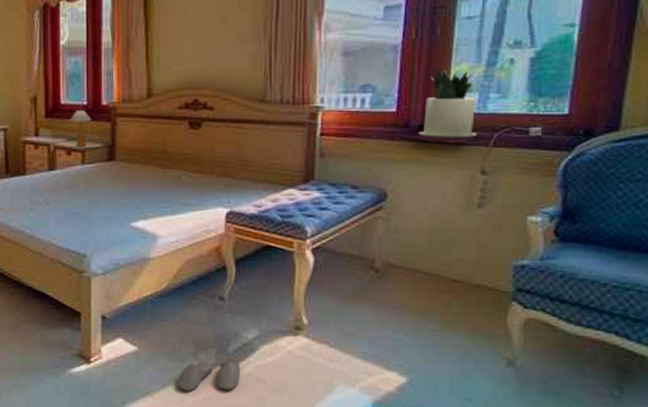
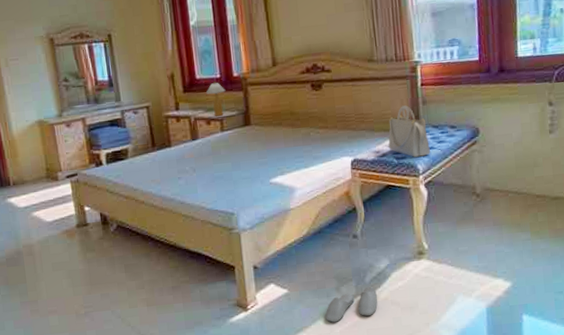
handbag: none [273,156,323,217] -> present [388,105,431,157]
planter: present [419,67,479,140] -> none [498,18,543,80]

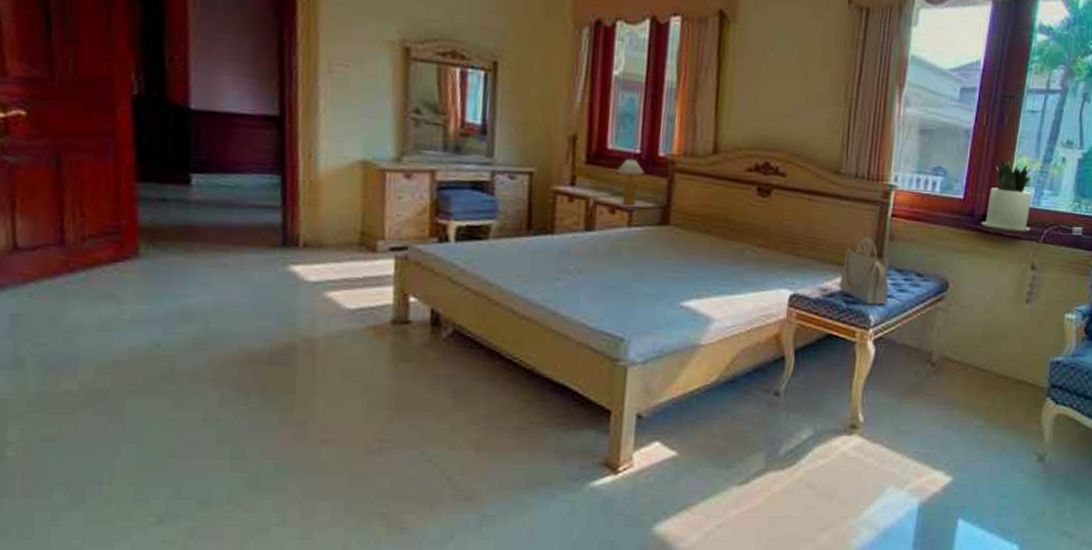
slippers: present [325,286,378,323] -> none [719,461,791,503]
planter: none [498,18,543,80] -> present [981,160,1037,234]

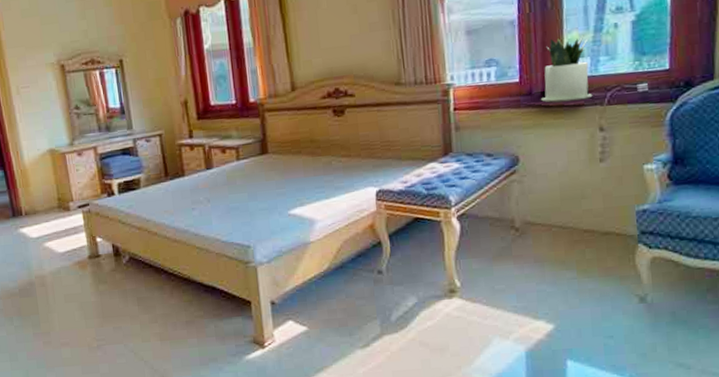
table lamp: present [616,156,645,206] -> none [220,107,242,145]
handbag: present [839,237,890,305] -> none [417,132,464,188]

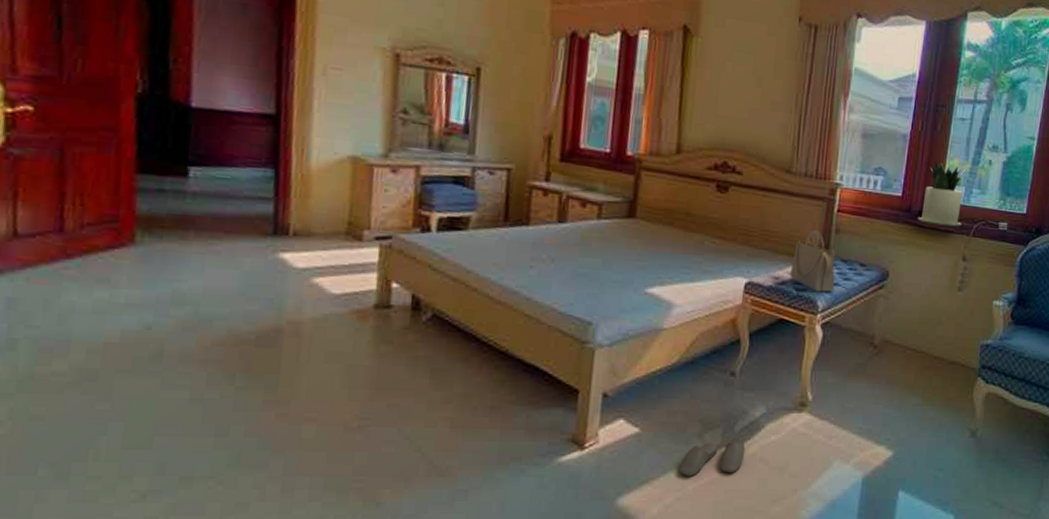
slippers: none [347,325,405,363] -> present [679,437,746,476]
handbag: none [417,132,464,188] -> present [790,230,836,292]

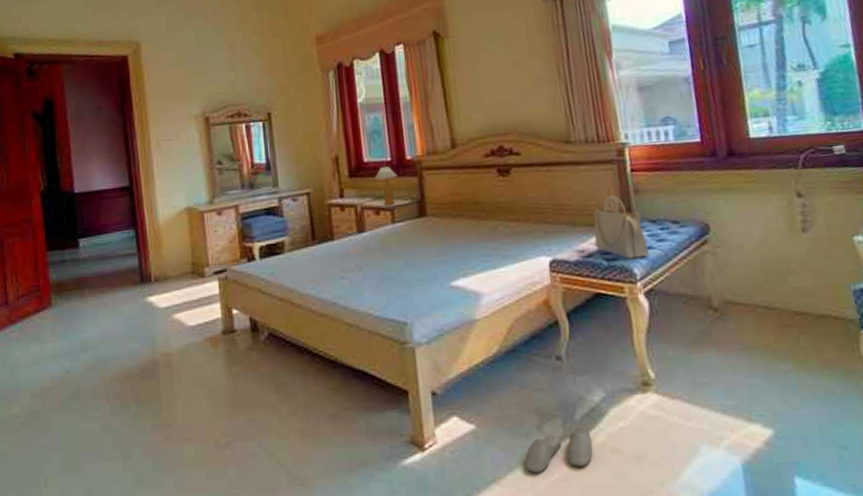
table lamp: none [588,155,614,200] -> present [374,164,398,206]
planter: present [918,162,967,228] -> none [726,92,785,166]

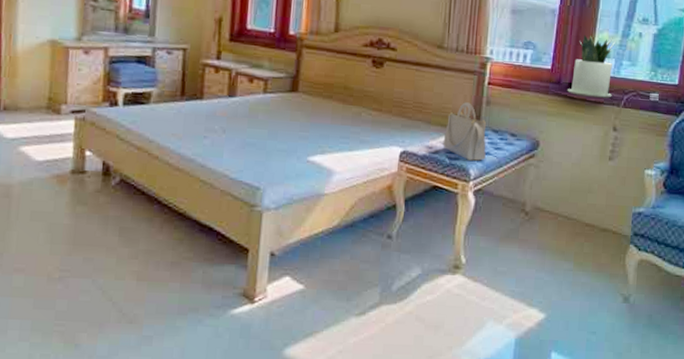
table lamp: present [374,164,398,206] -> none [254,35,278,76]
slippers: present [524,426,593,473] -> none [340,295,403,331]
planter: none [726,92,785,166] -> present [567,35,616,99]

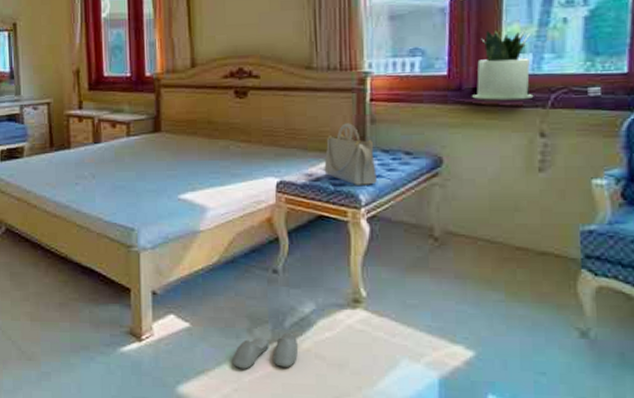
slippers: none [340,295,403,331] -> present [232,332,299,369]

